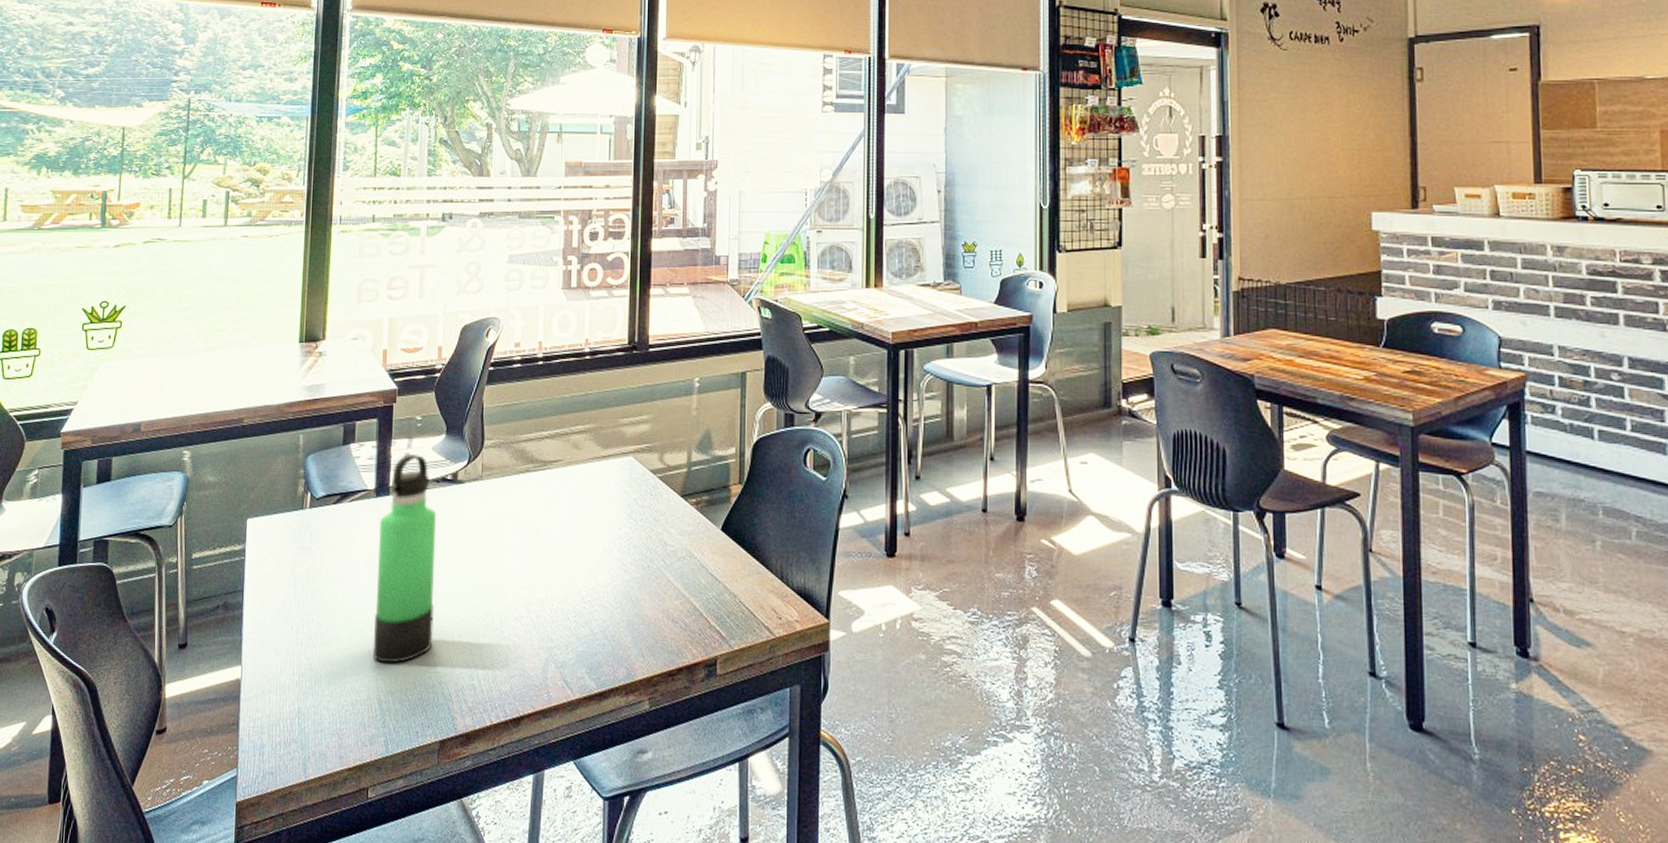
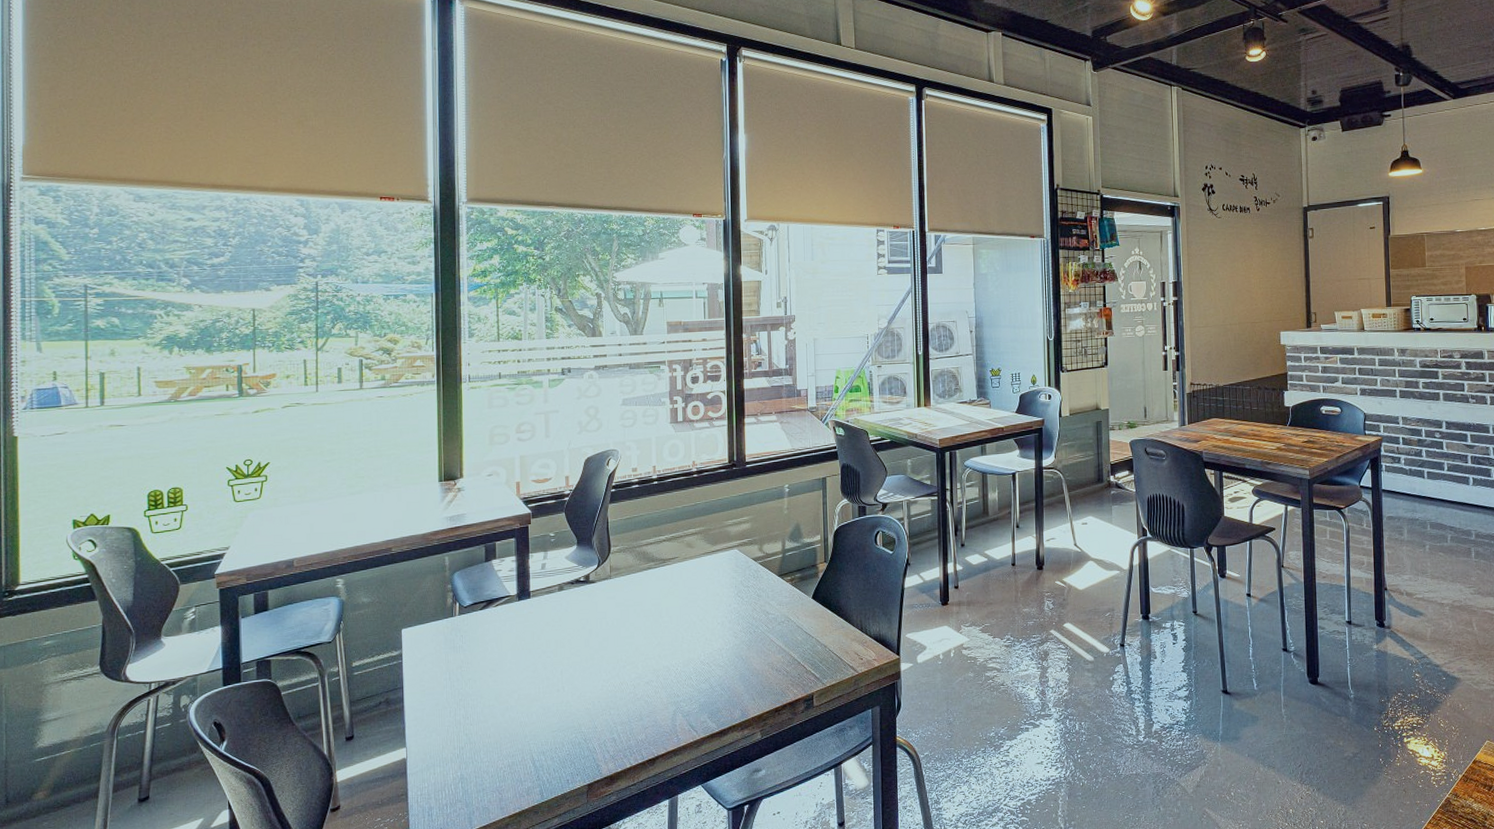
thermos bottle: present [372,454,436,664] -> none [523,564,576,731]

